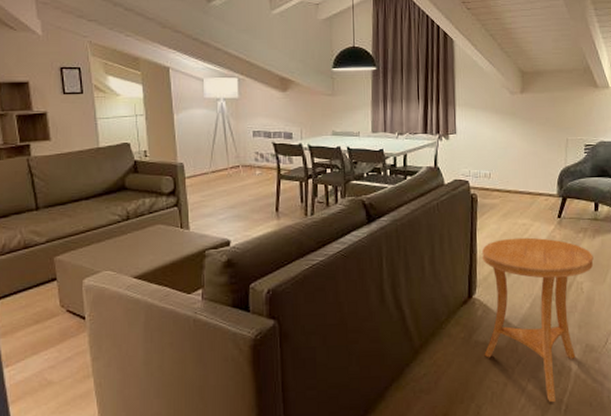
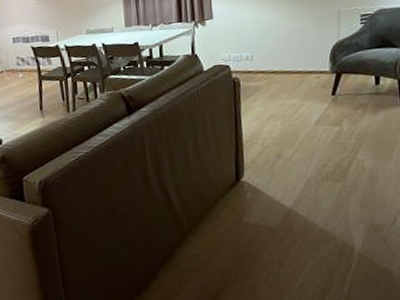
side table: present [482,237,594,402] -> none [248,117,377,281]

